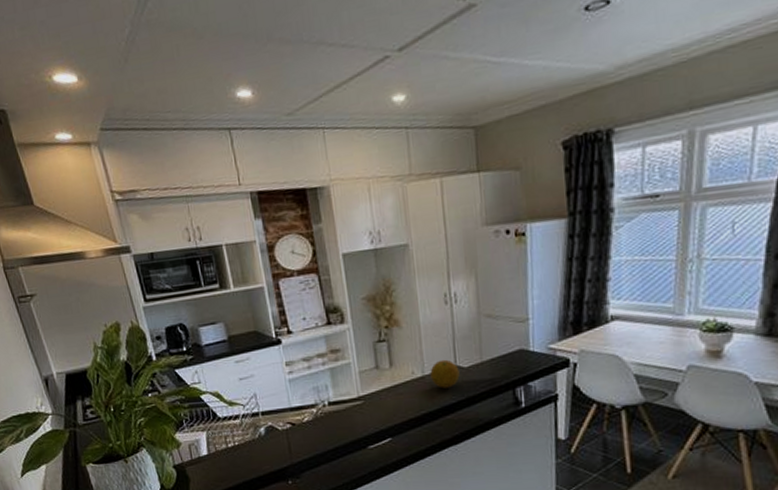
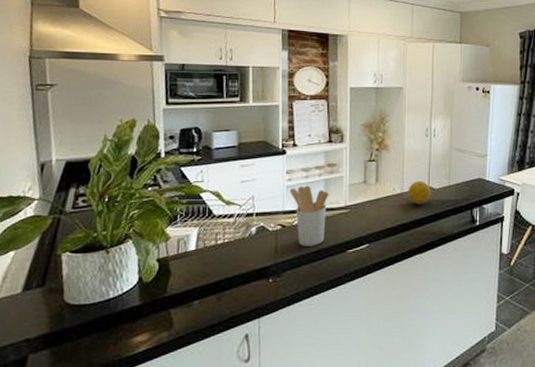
utensil holder: none [292,377,340,445] -> present [289,185,329,246]

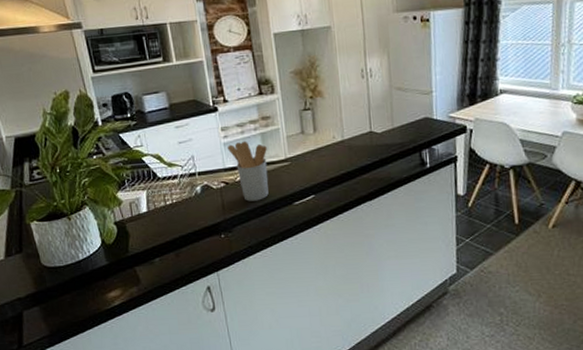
fruit: present [408,181,431,204] -> none [349,126,374,151]

